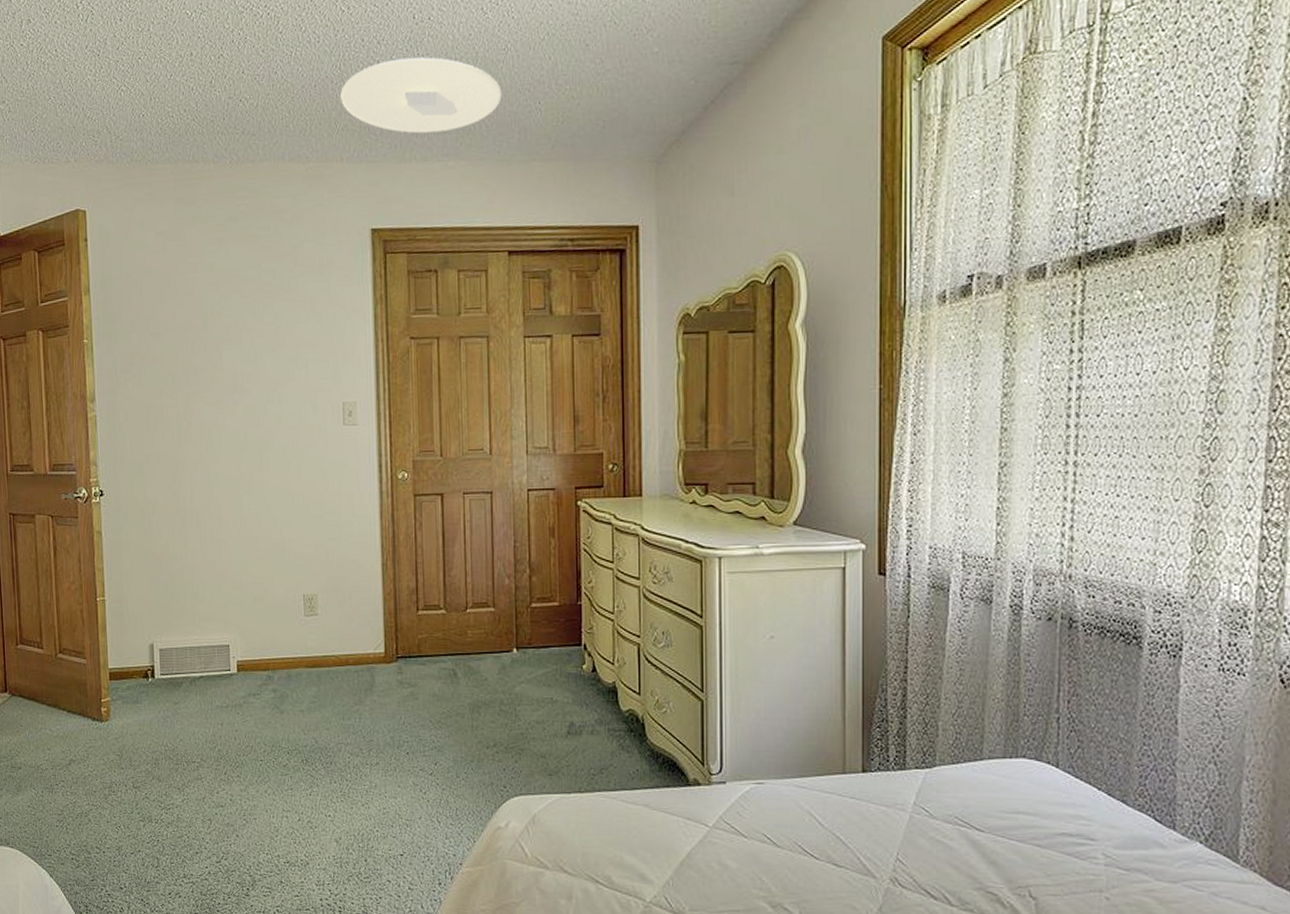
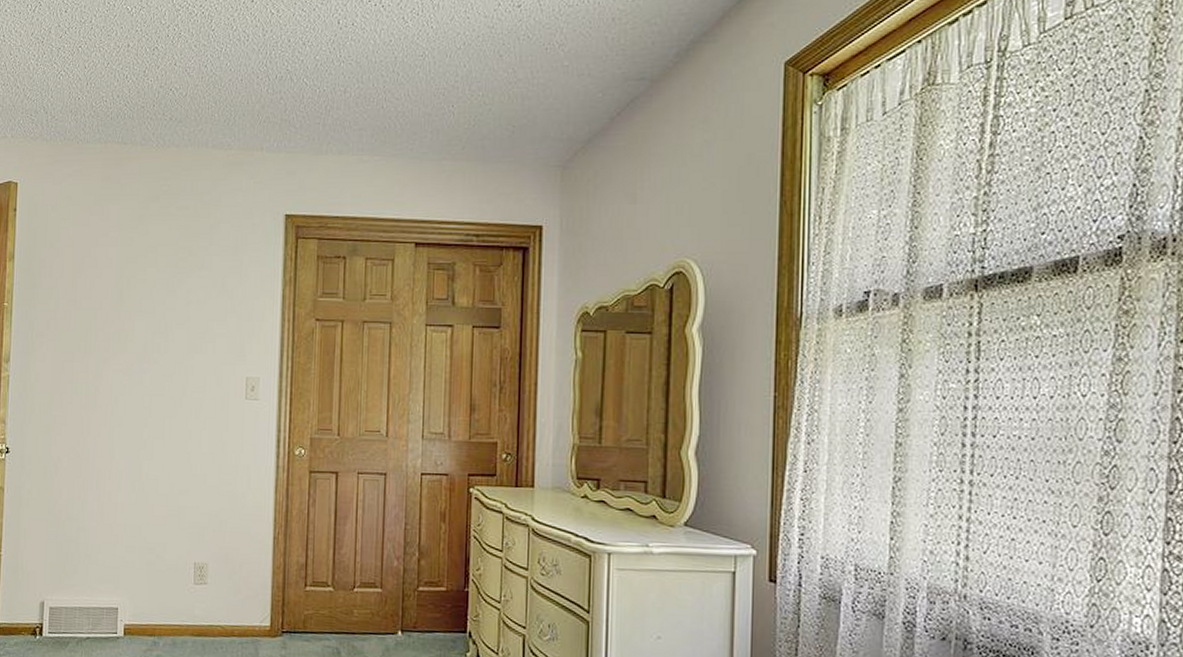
ceiling light: present [340,57,502,134] -> none [265,58,418,129]

